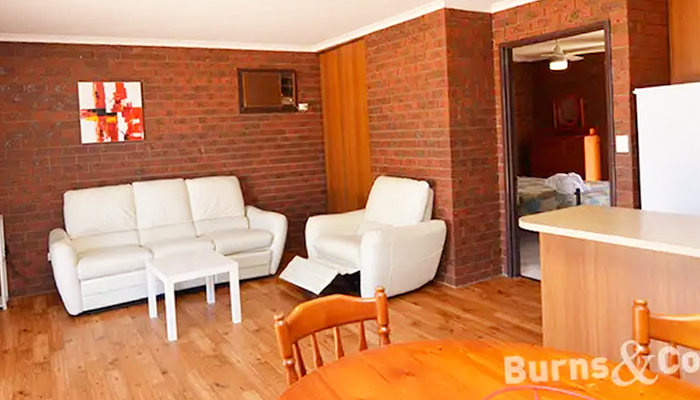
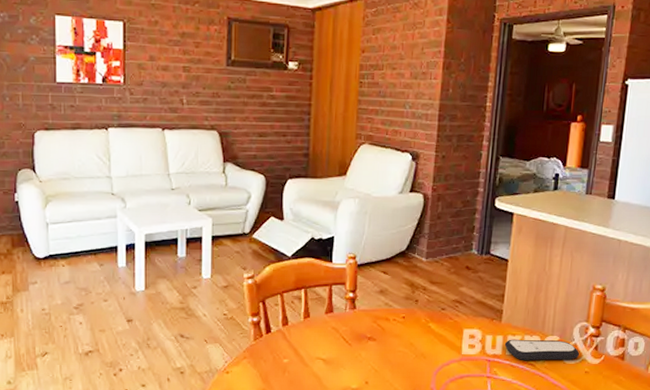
remote control: none [549,362,632,386] -> present [504,339,580,360]

